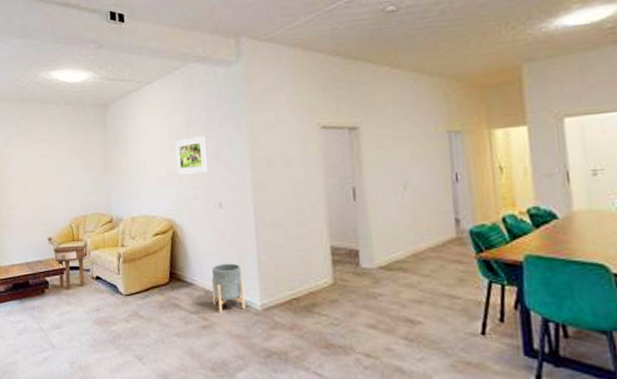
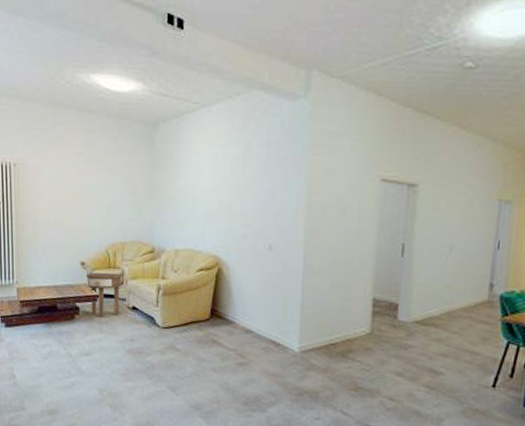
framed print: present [175,136,207,174] -> none [229,173,262,212]
planter: present [212,263,246,314] -> none [253,305,286,353]

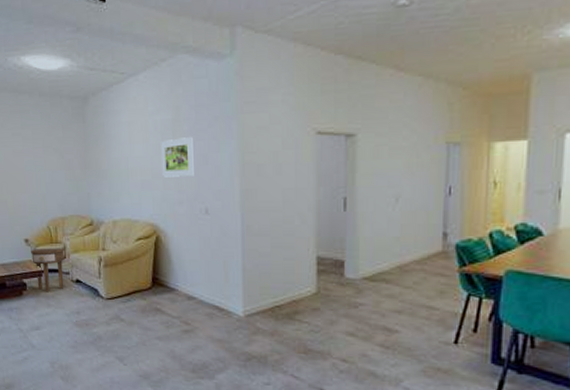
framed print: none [229,173,262,212] -> present [161,137,194,177]

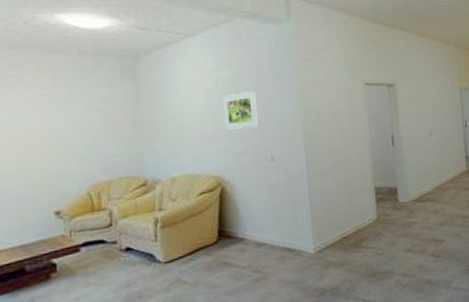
side table: present [31,248,65,292] -> none [64,214,112,270]

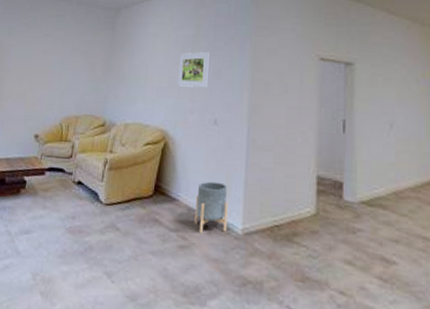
planter: none [264,212,300,264] -> present [195,181,229,234]

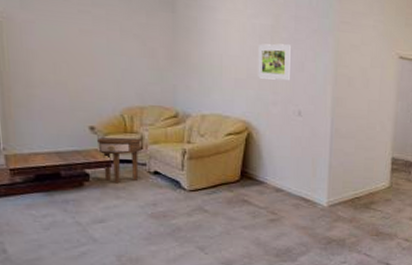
side table: none [37,145,73,193] -> present [97,137,143,184]
planter: present [195,181,229,234] -> none [283,165,315,209]

